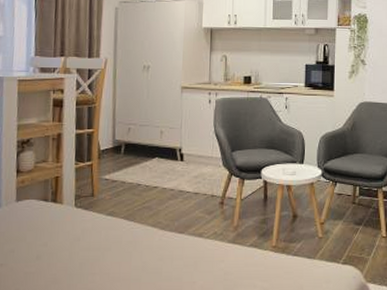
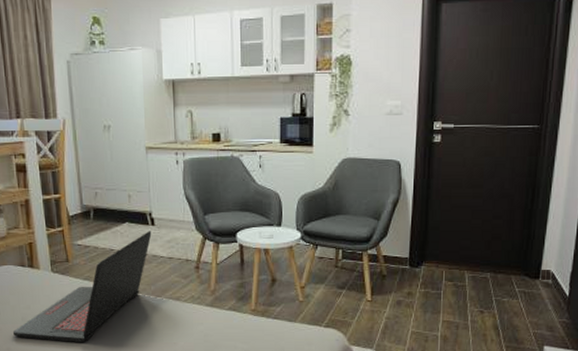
laptop: none [24,166,180,282] -> present [12,231,152,342]

